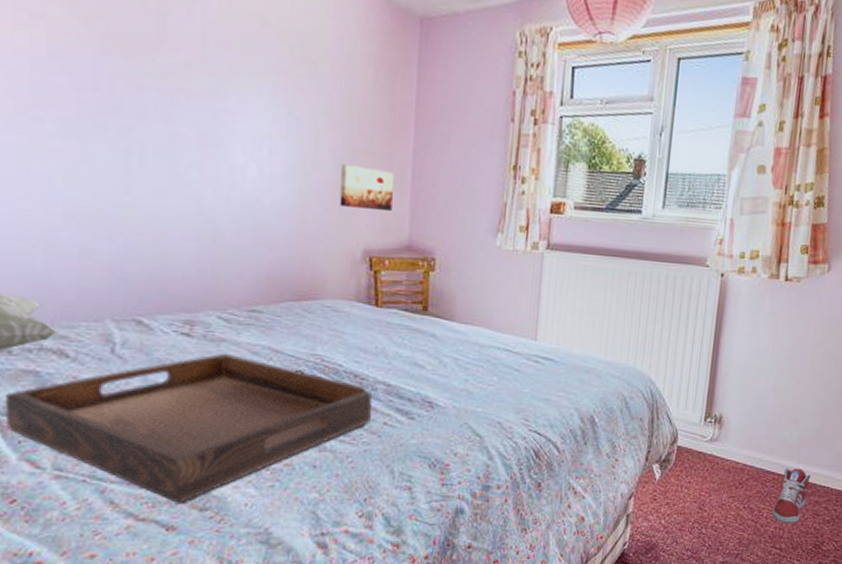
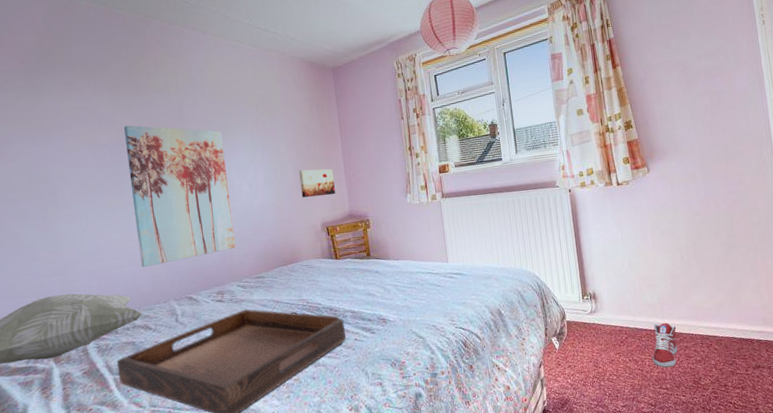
wall art: none [60,27,226,263] -> present [124,125,236,267]

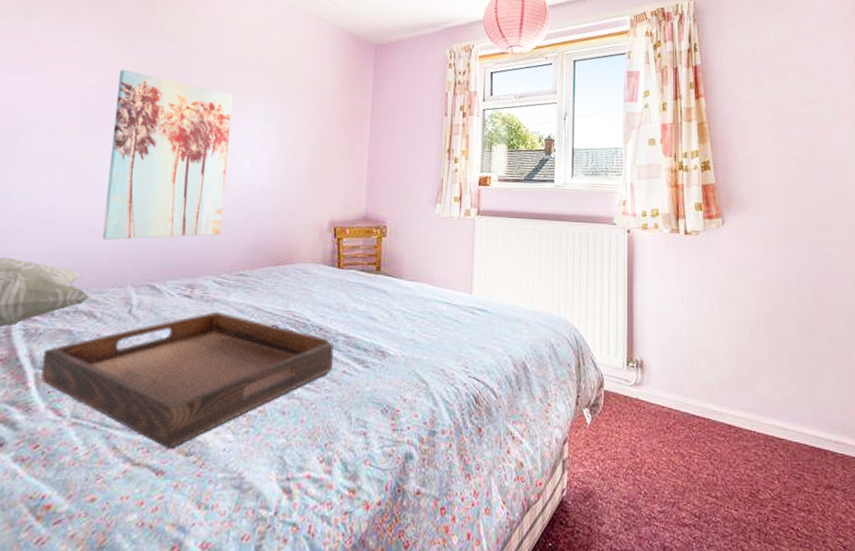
wall art: present [299,169,335,198] -> none [312,155,354,190]
sneaker: present [652,323,678,368] -> none [703,410,736,471]

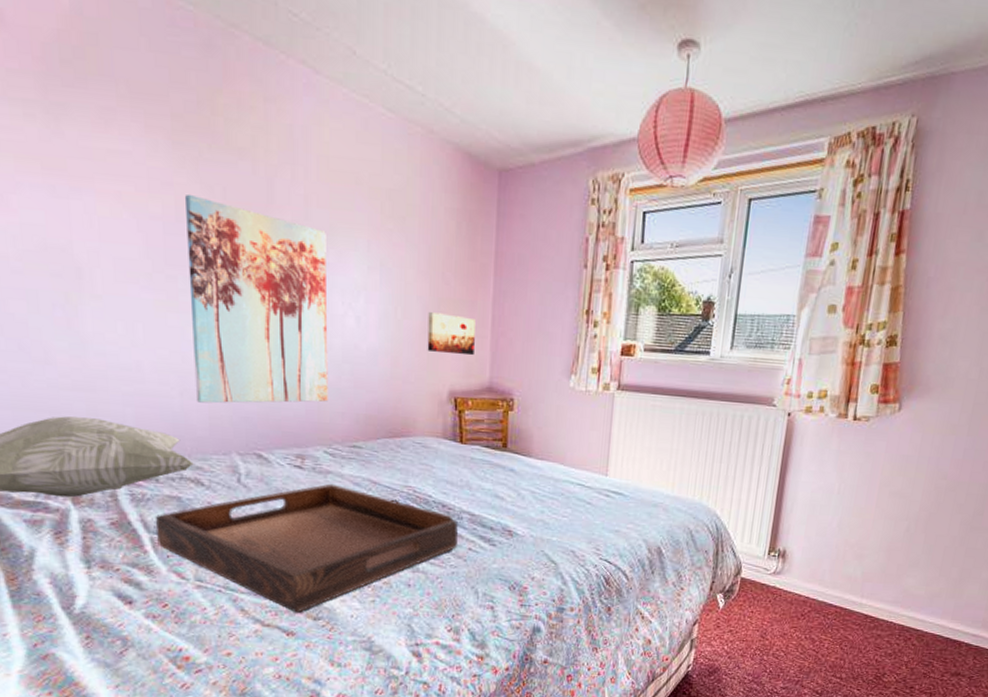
wall art: none [312,155,354,190] -> present [427,312,476,356]

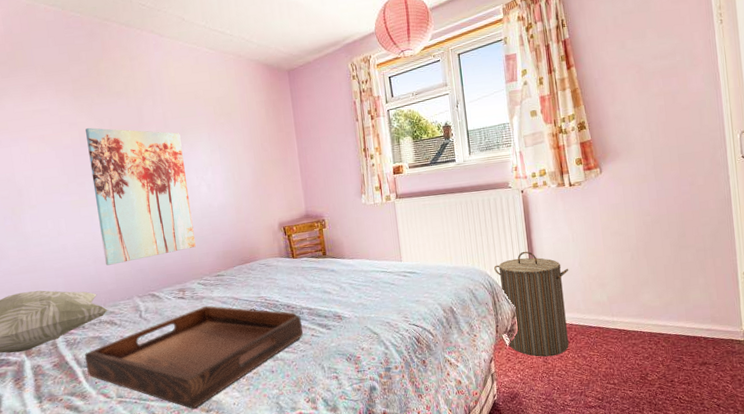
wall art: present [427,312,476,356] -> none [256,170,292,198]
laundry hamper: none [721,494,823,632] -> present [494,251,569,357]

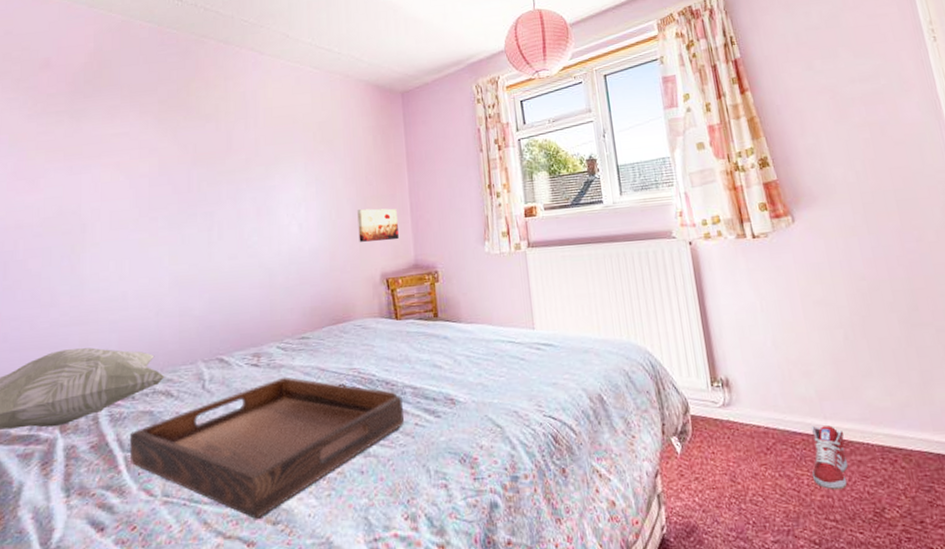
wall art: present [85,127,196,266] -> none [166,154,279,320]
wall art: none [256,170,292,198] -> present [357,208,399,242]
laundry hamper: present [494,251,569,357] -> none [656,322,766,474]
sneaker: none [601,320,626,364] -> present [810,425,849,491]

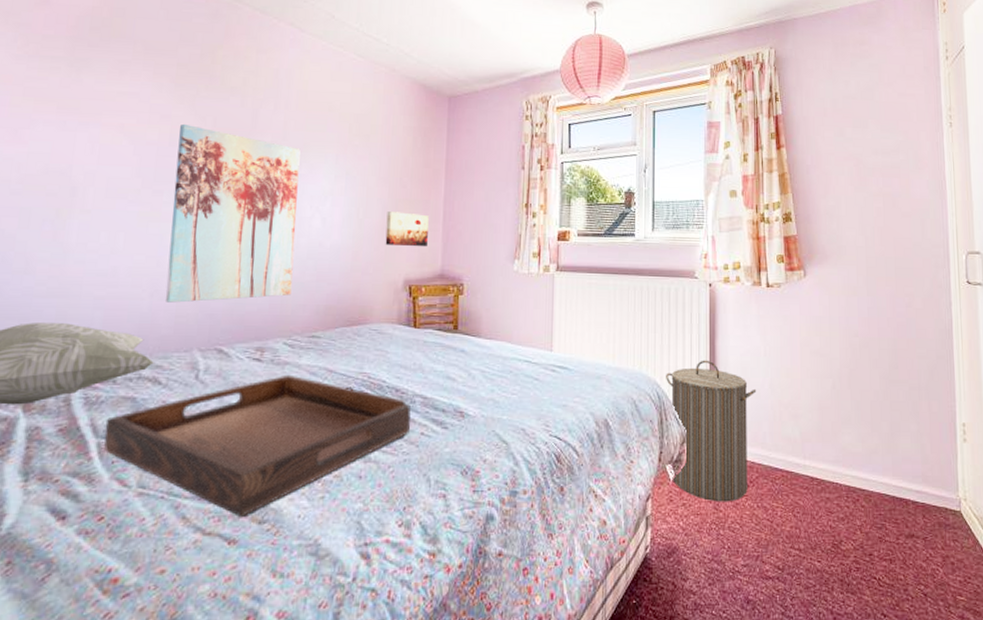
wall art: none [166,154,279,320] -> present [164,123,301,303]
laundry hamper: none [656,322,766,474] -> present [666,360,757,502]
sneaker: present [810,425,849,491] -> none [786,463,819,523]

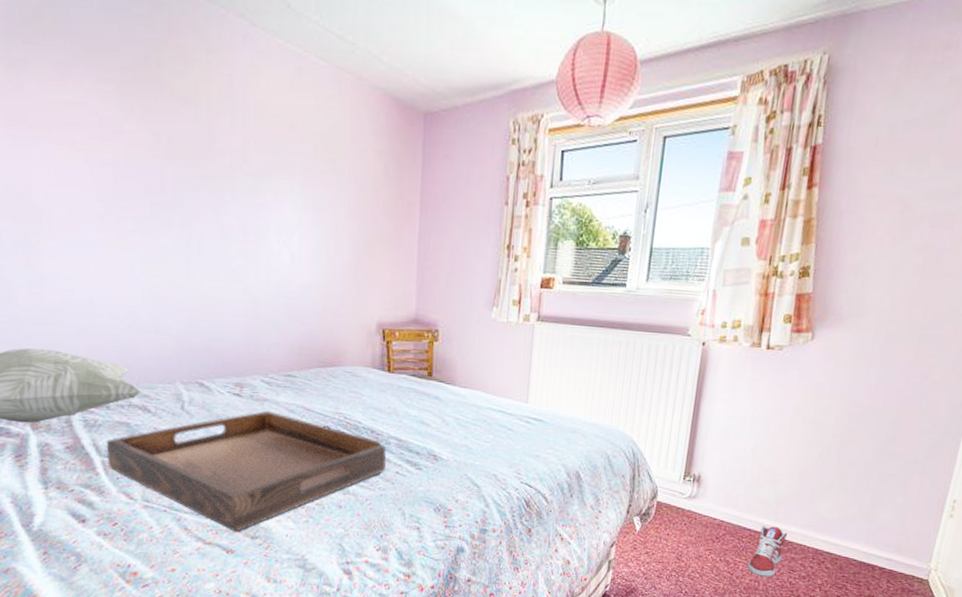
wall art: present [164,123,301,303] -> none [134,140,264,336]
wall art: present [385,211,429,247] -> none [357,248,402,290]
laundry hamper: present [666,360,757,502] -> none [638,420,737,554]
sneaker: none [786,463,819,523] -> present [748,524,788,578]

